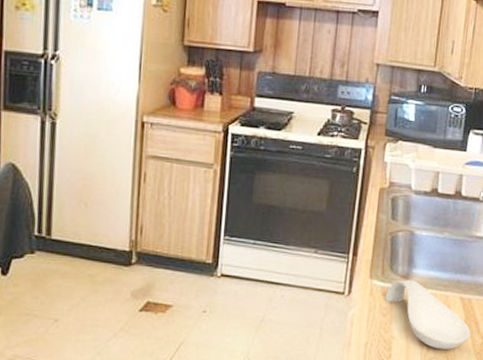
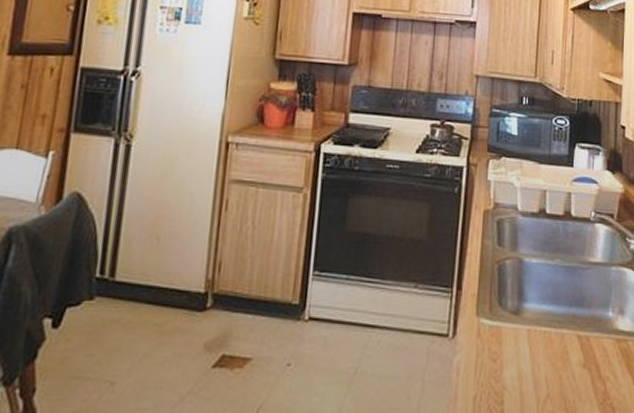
spoon rest: present [385,279,471,349] -> none [494,315,591,401]

